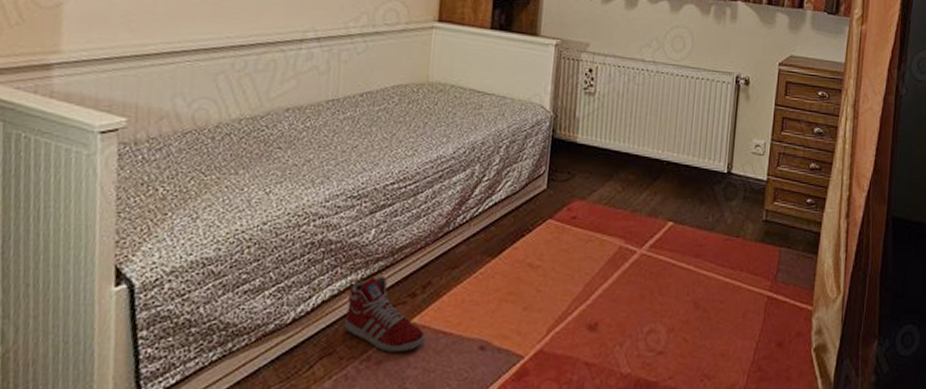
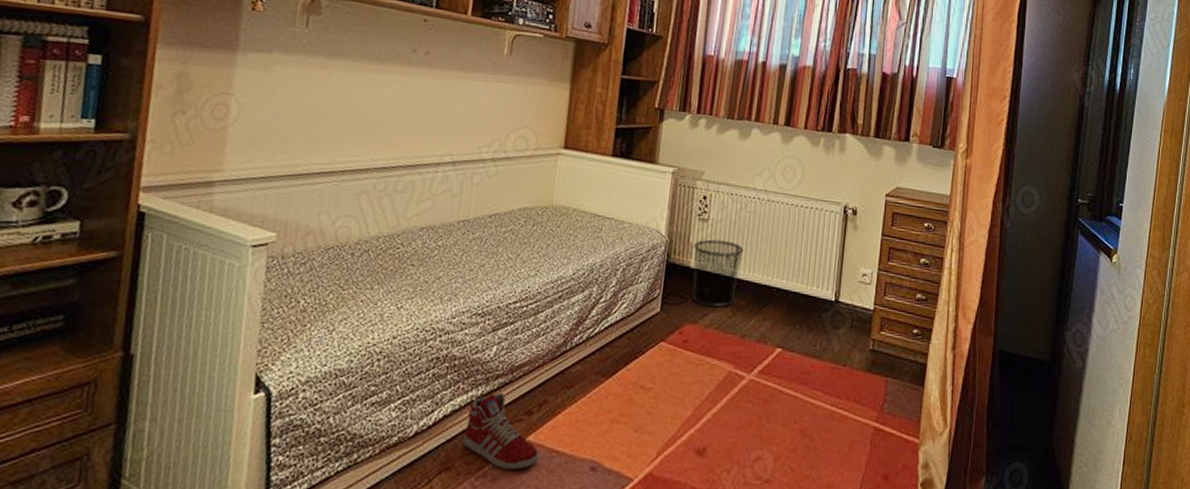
waste bin: none [579,113,633,183] -> present [691,239,744,308]

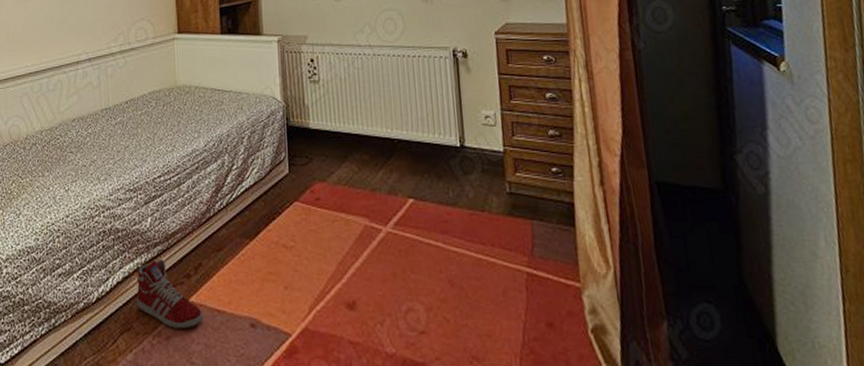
waste bin: present [691,239,744,308] -> none [310,99,359,164]

